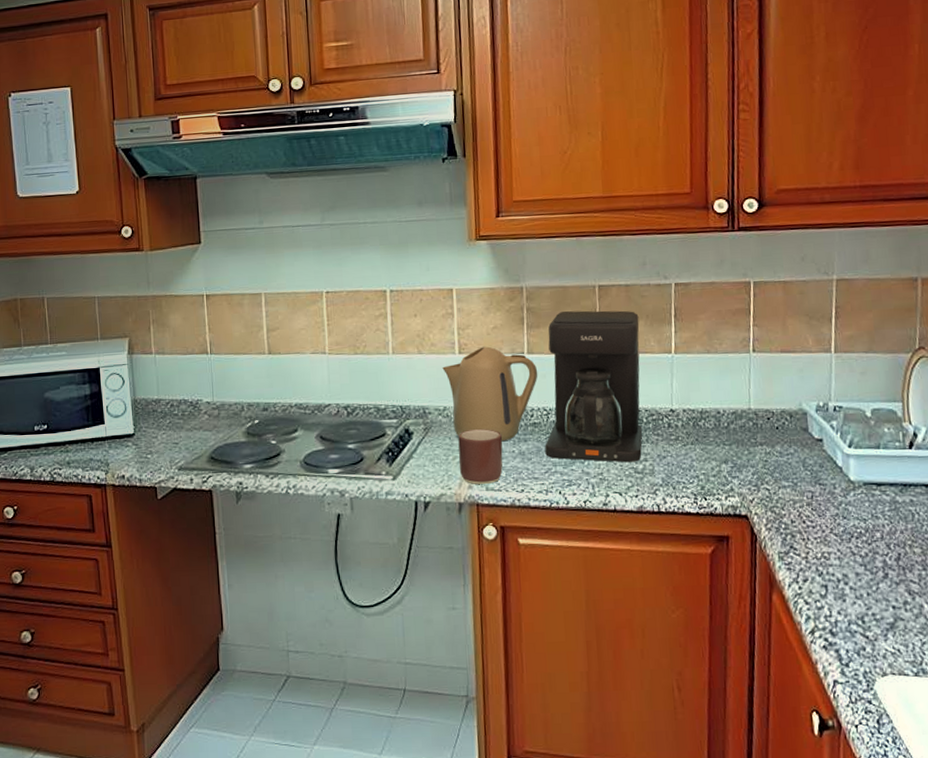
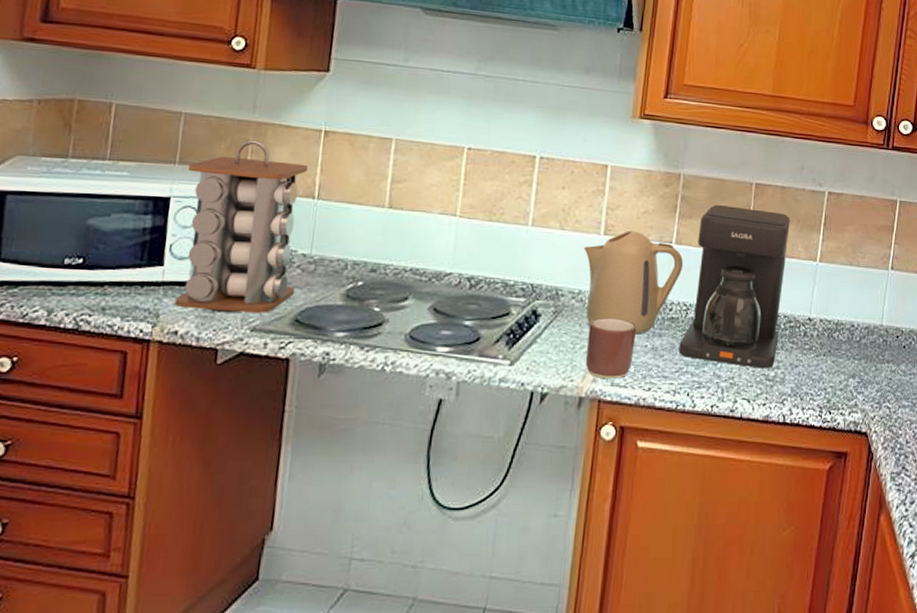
spice rack: none [108,311,206,457] -> present [174,139,308,313]

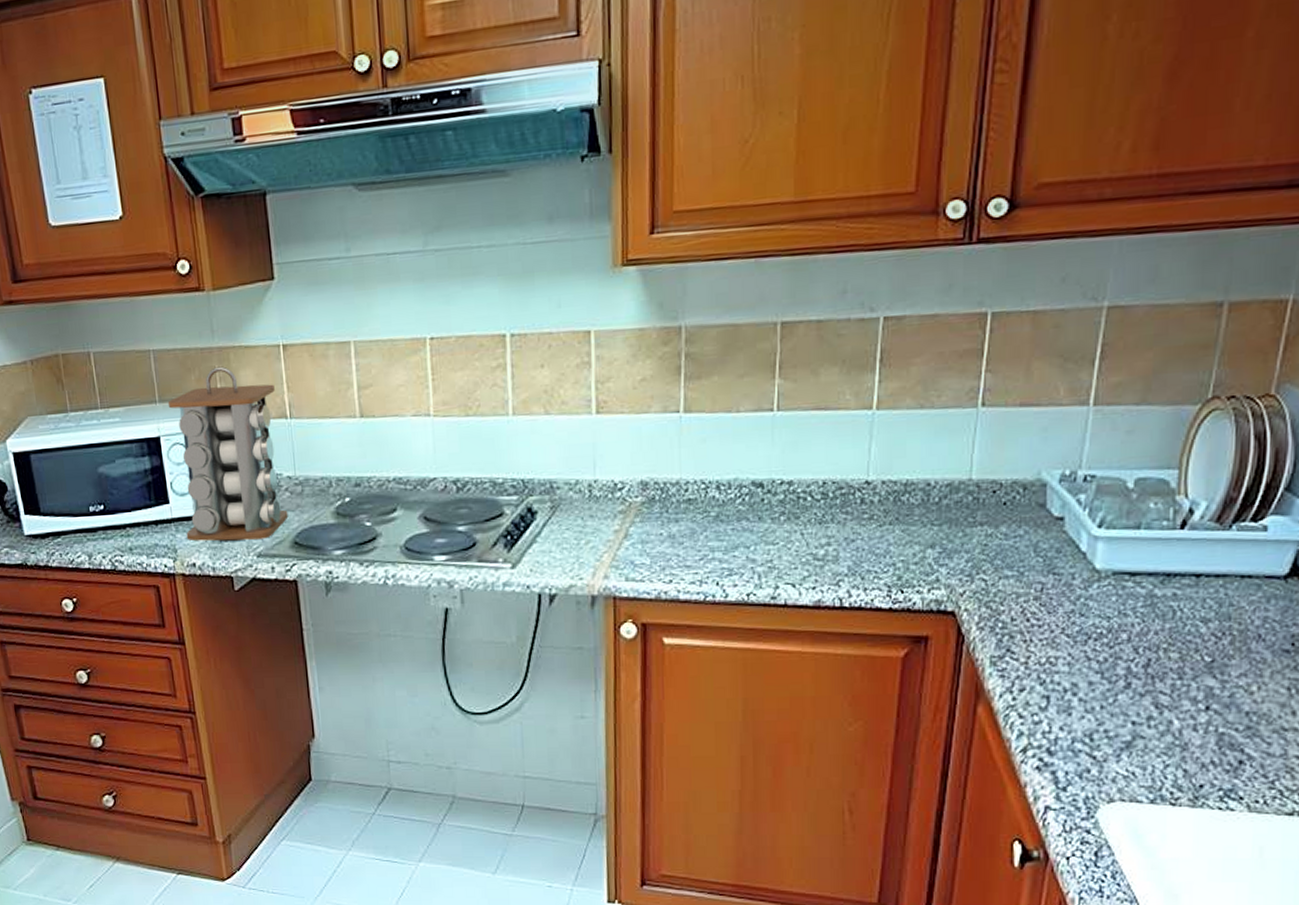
kettle: present [584,230,684,334] -> none [575,404,697,522]
mug: present [585,317,637,380] -> none [592,506,649,575]
coffee maker: present [679,205,790,369] -> none [701,354,832,548]

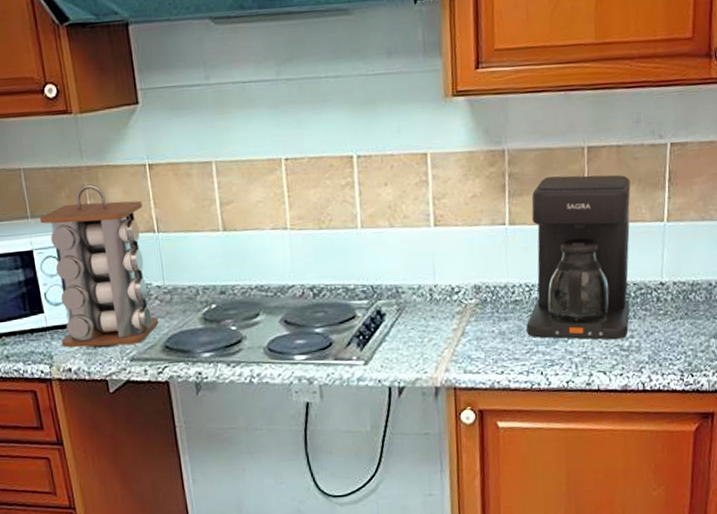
coffee maker: none [701,354,832,548] -> present [526,175,631,340]

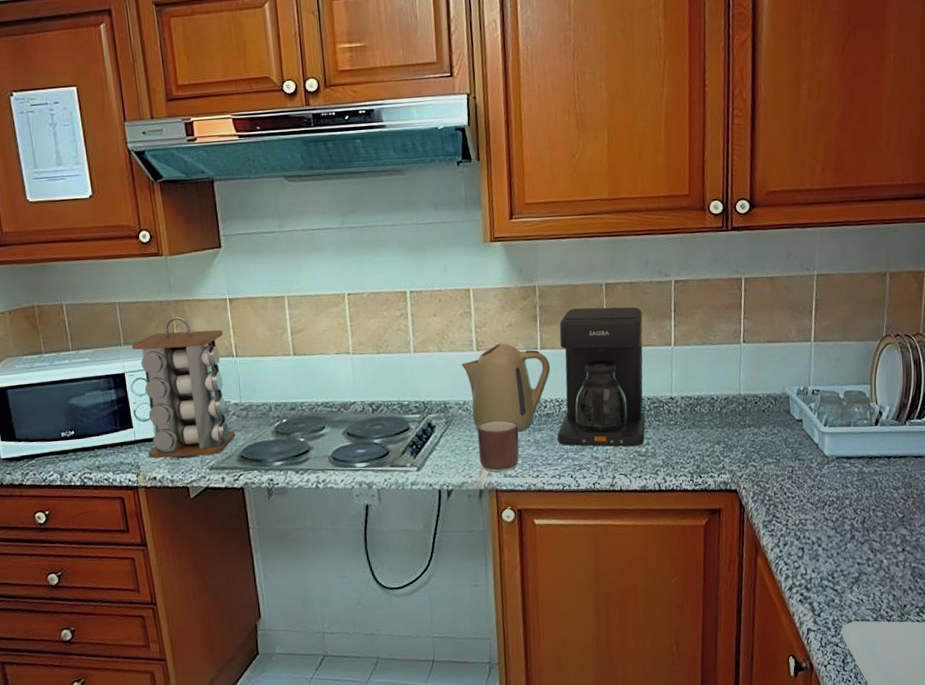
kettle: none [416,217,521,321] -> present [461,343,551,432]
mug: none [434,307,482,368] -> present [477,420,520,473]

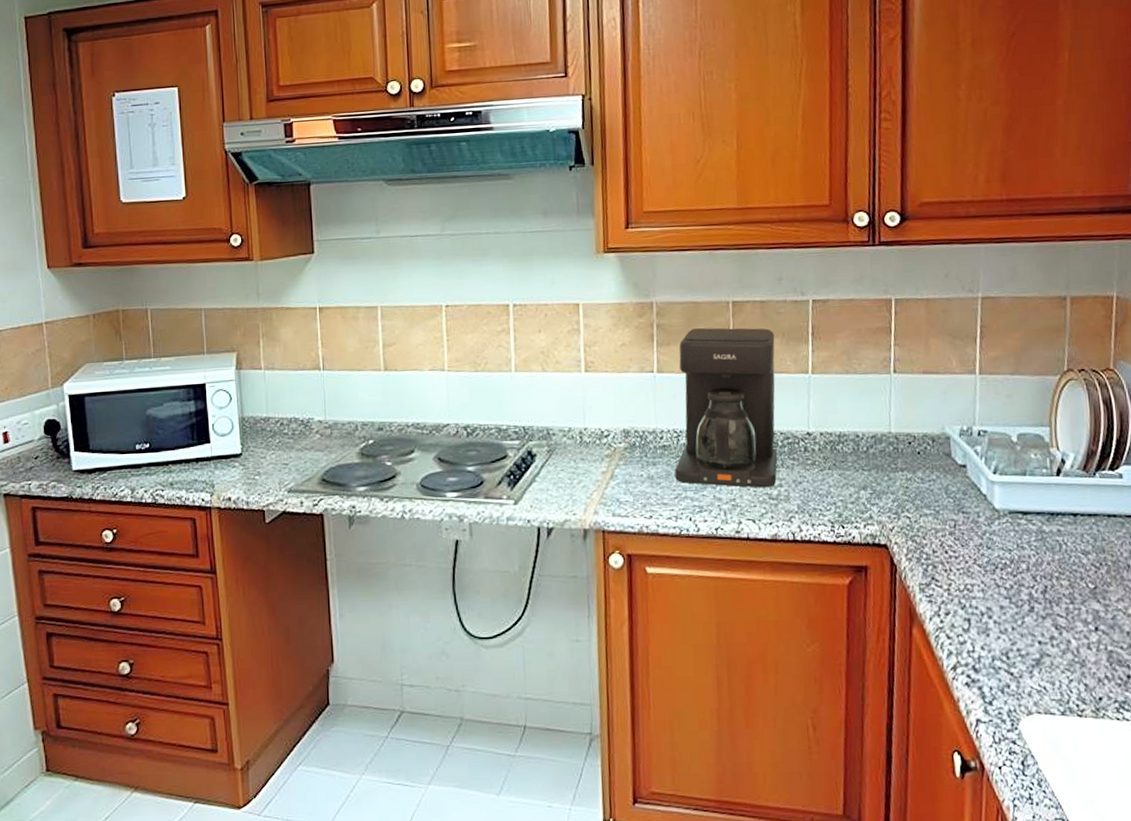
spice rack: present [131,316,236,459] -> none [214,324,318,478]
kettle: present [461,343,551,432] -> none [567,364,668,465]
mug: present [477,420,520,473] -> none [583,451,631,511]

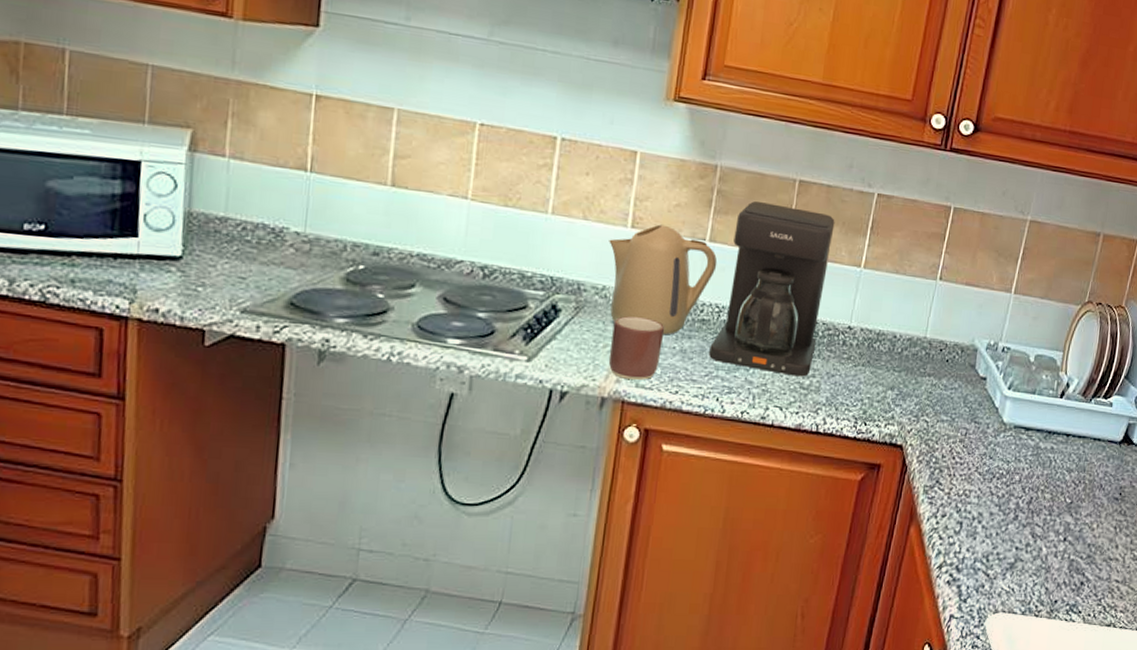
kettle: none [567,364,668,465] -> present [609,224,718,335]
mug: none [583,451,631,511] -> present [608,316,665,381]

